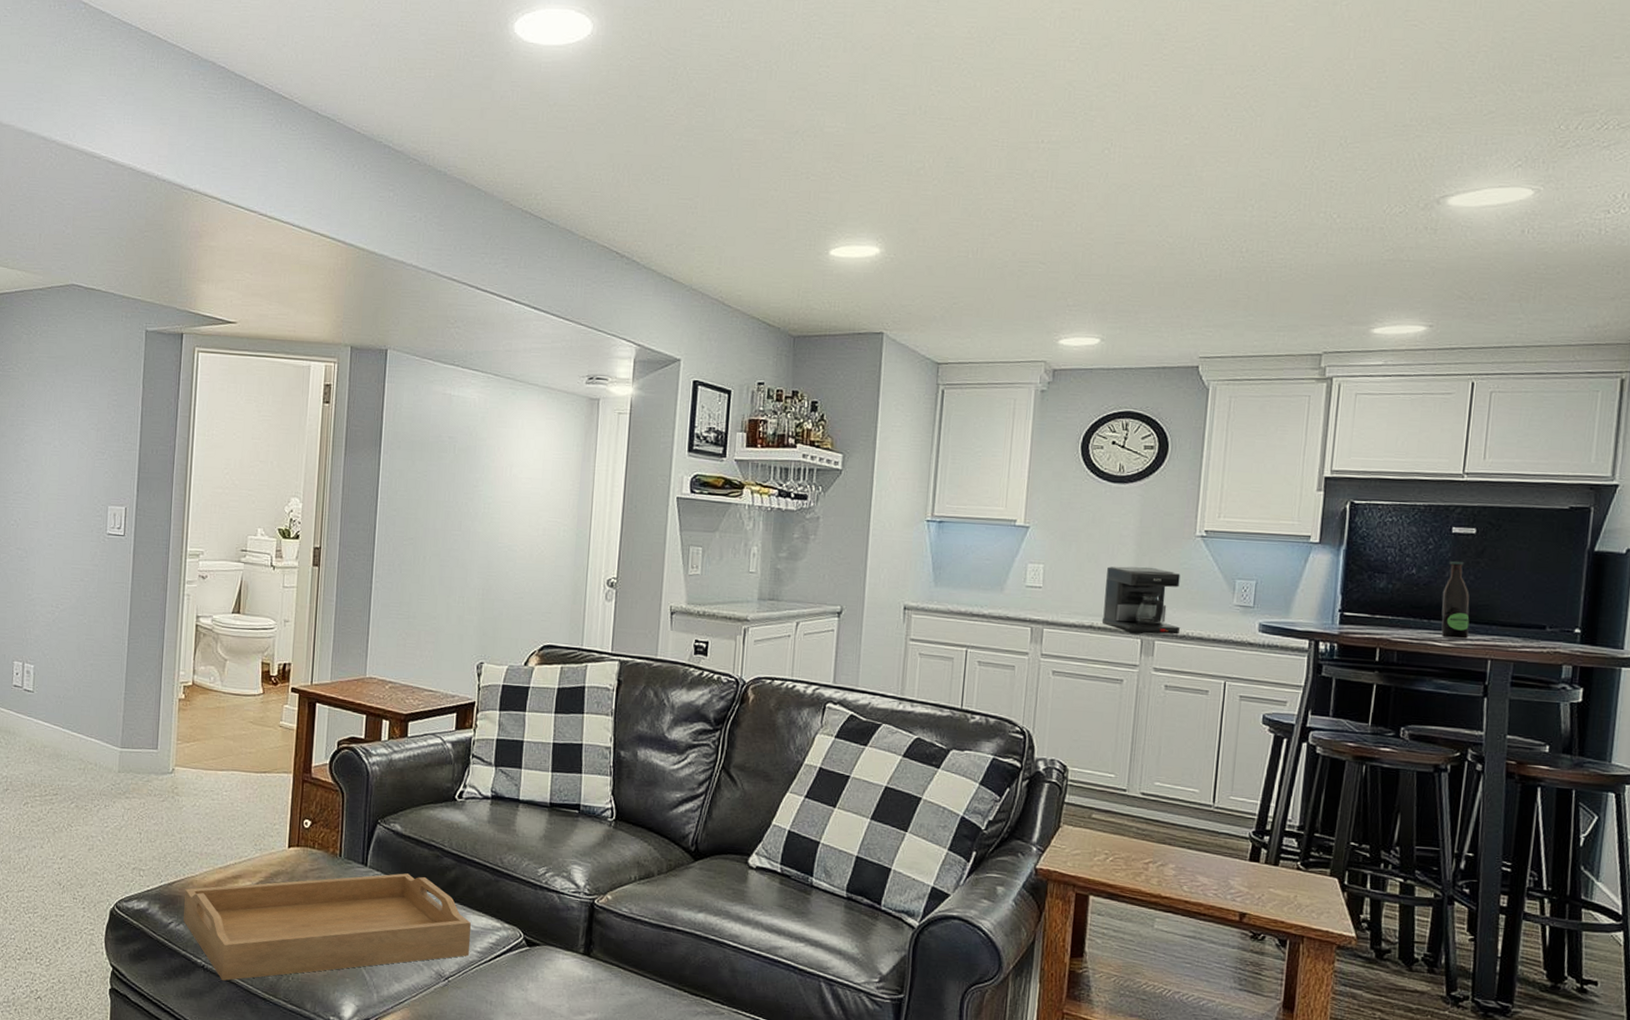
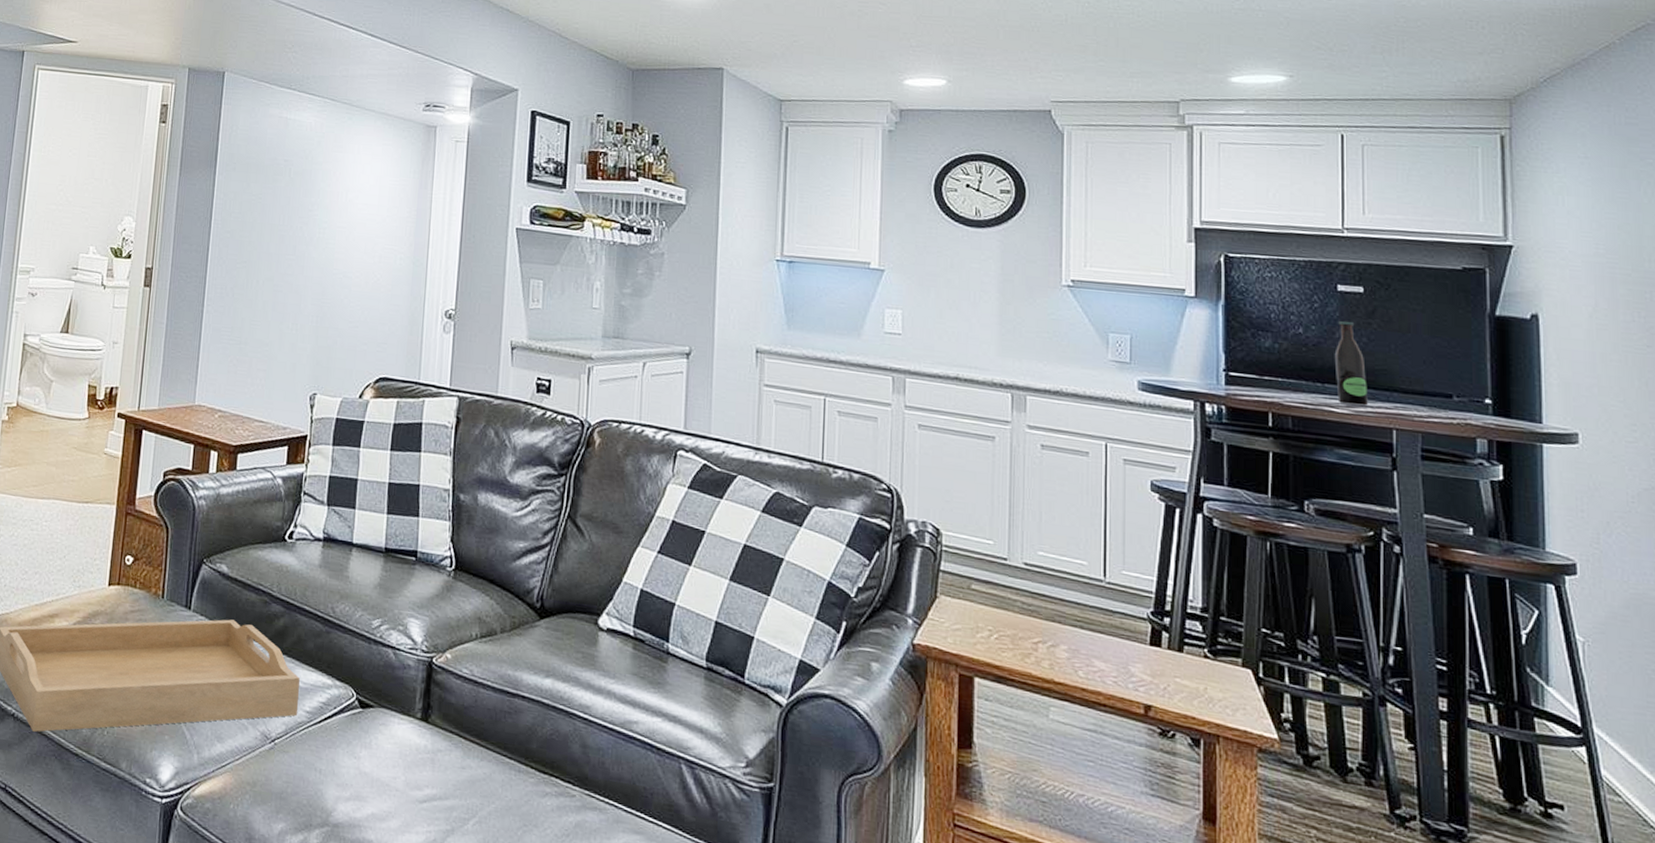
coffee maker: present [1101,566,1181,635] -> none [967,314,1052,390]

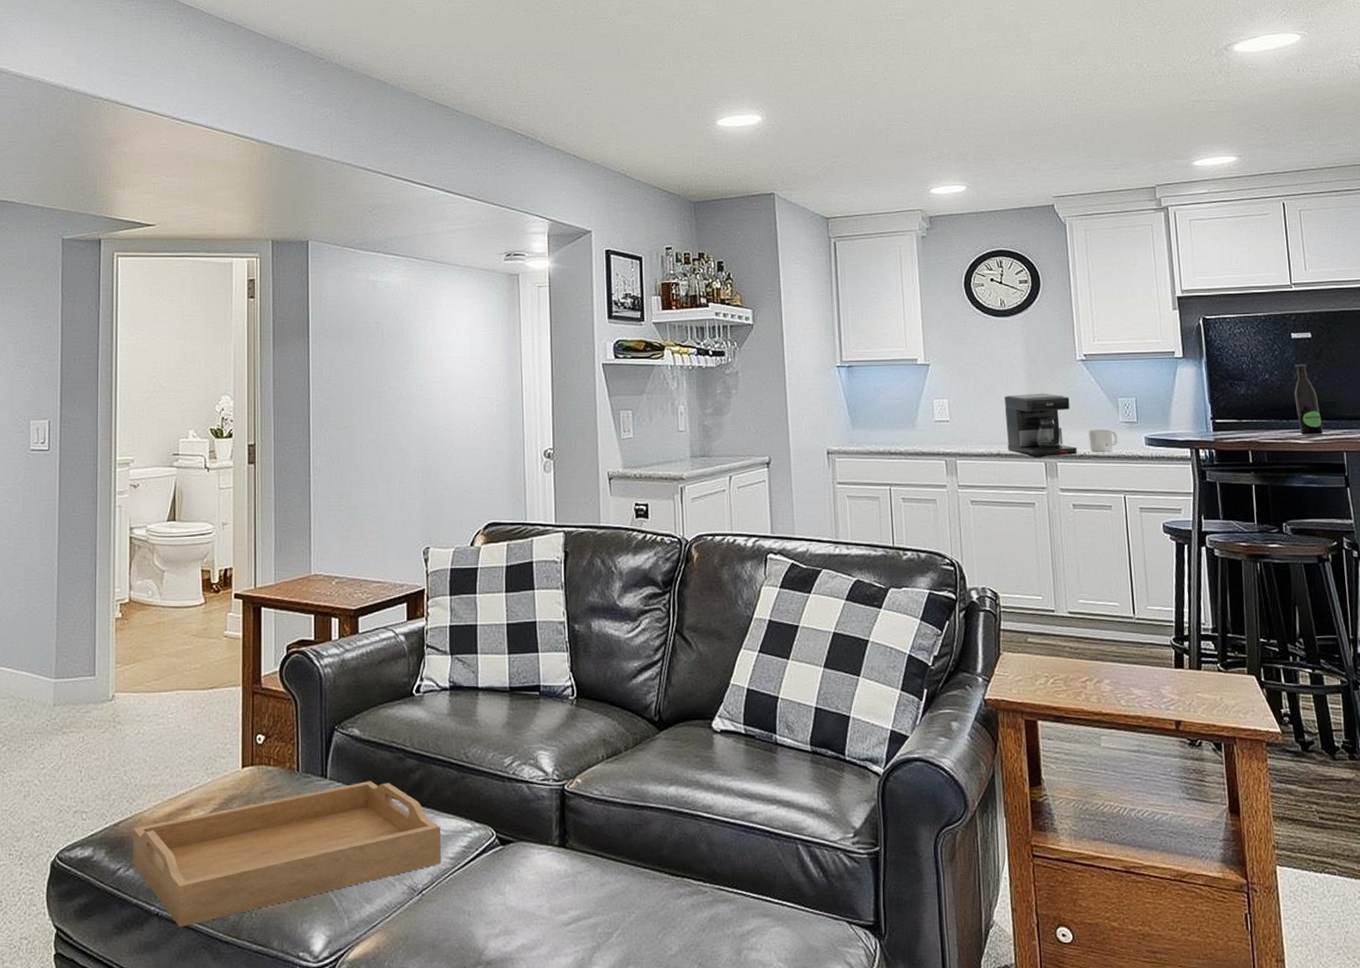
coffee maker: none [967,314,1052,390] -> present [1005,393,1077,458]
mug: none [1068,364,1104,392] -> present [1088,429,1118,452]

